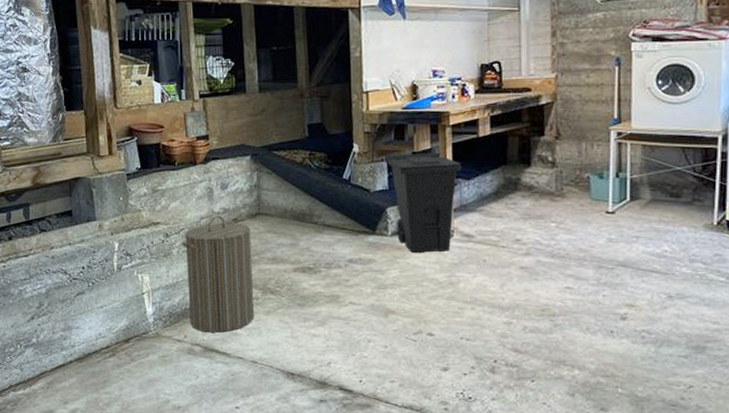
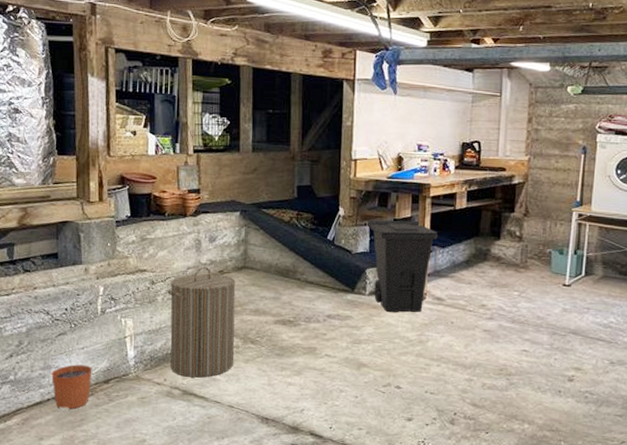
plant pot: none [72,312,112,371] -> present [51,353,92,410]

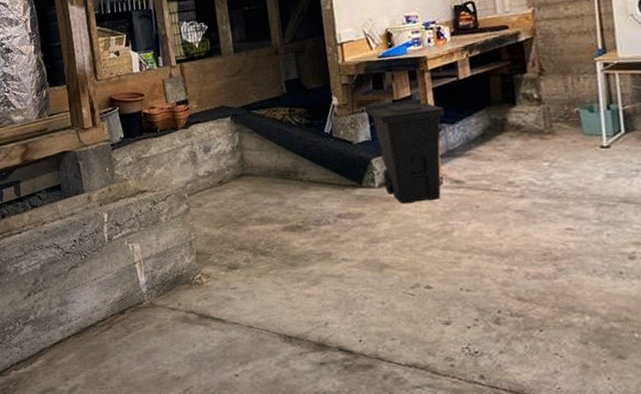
plant pot: present [51,353,92,410] -> none [68,285,108,345]
laundry hamper: present [167,267,236,378] -> none [169,179,247,299]

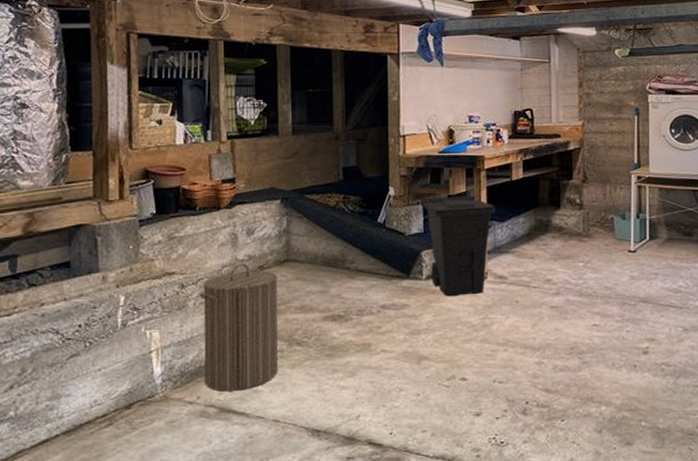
laundry hamper: none [169,179,247,299] -> present [199,264,279,392]

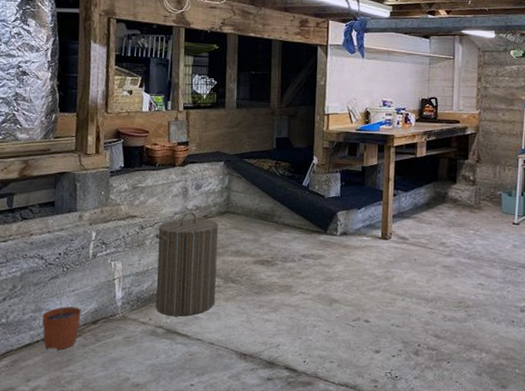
plant pot: none [61,376,111,445] -> present [42,295,81,350]
trash can: present [421,195,495,297] -> none [339,167,401,252]

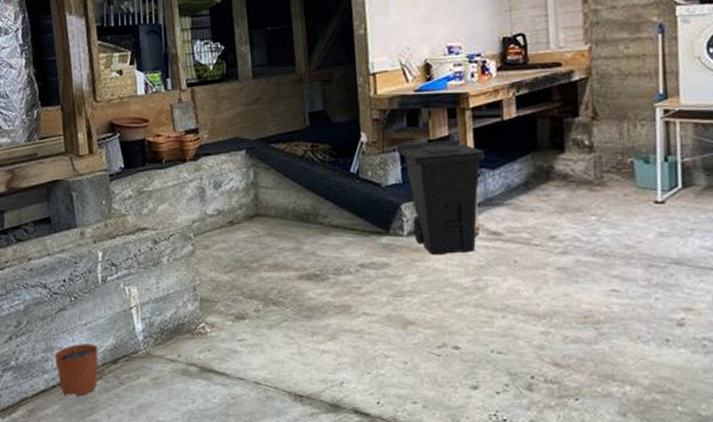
laundry hamper: present [155,212,219,317] -> none [172,219,256,350]
trash can: none [339,167,401,252] -> present [397,139,485,256]

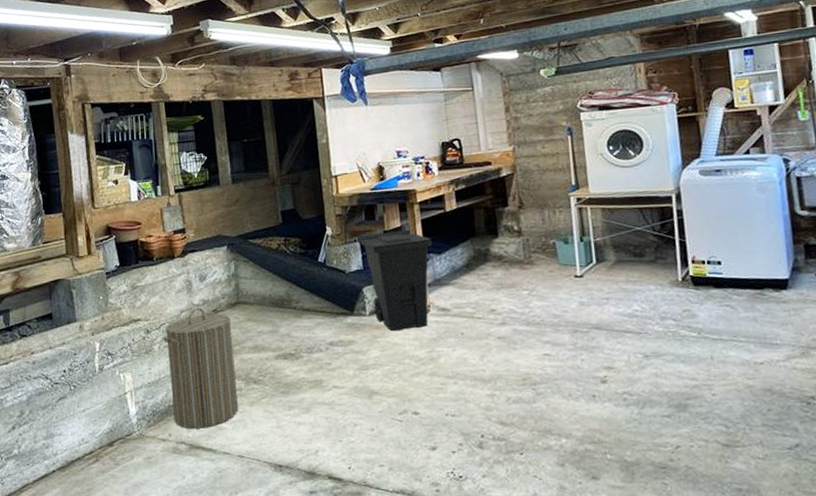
plant pot: present [54,330,99,397] -> none [55,417,96,480]
laundry hamper: none [172,219,256,350] -> present [163,308,239,429]

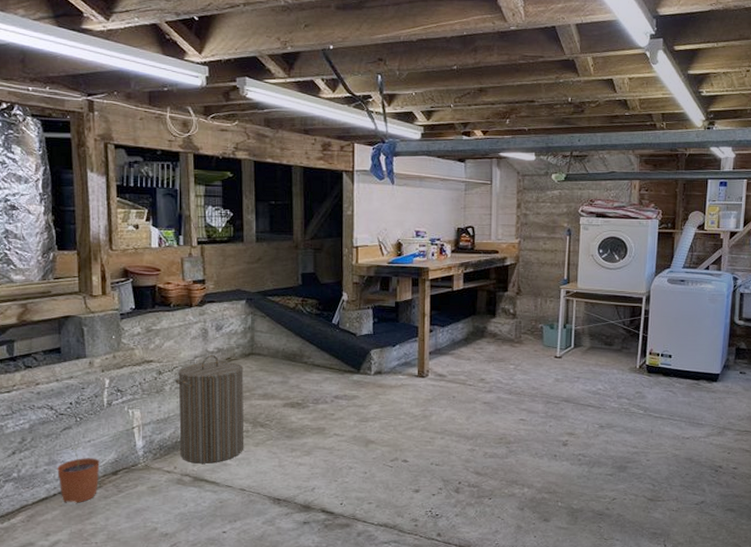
plant pot: none [55,417,96,480] -> present [57,446,100,503]
trash can: present [357,229,432,332] -> none [371,302,437,391]

